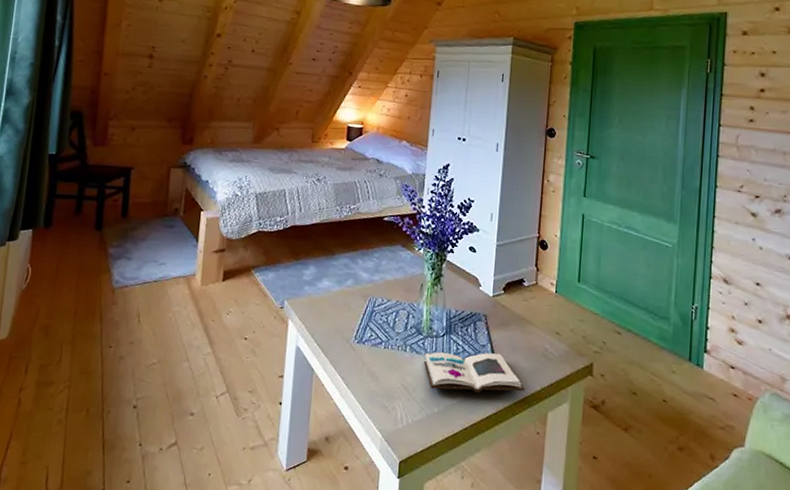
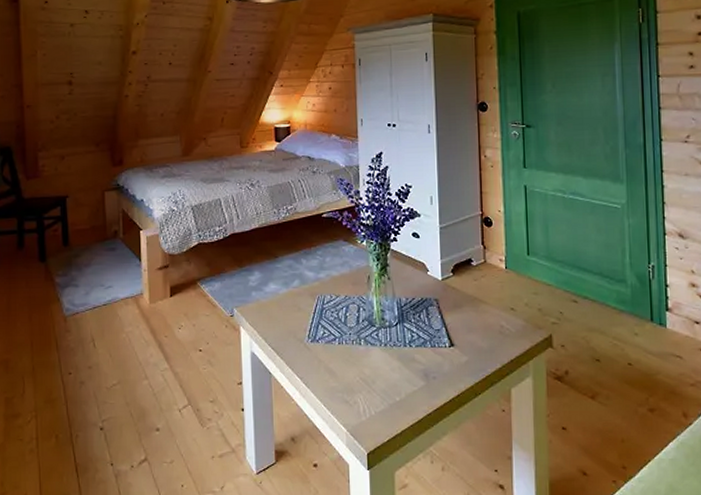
book: present [424,352,525,393] -> none [380,337,485,379]

